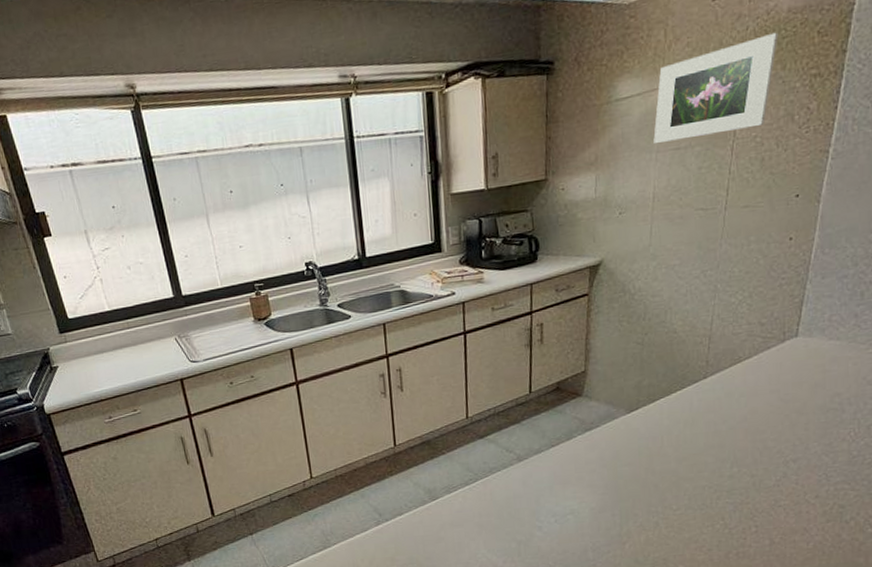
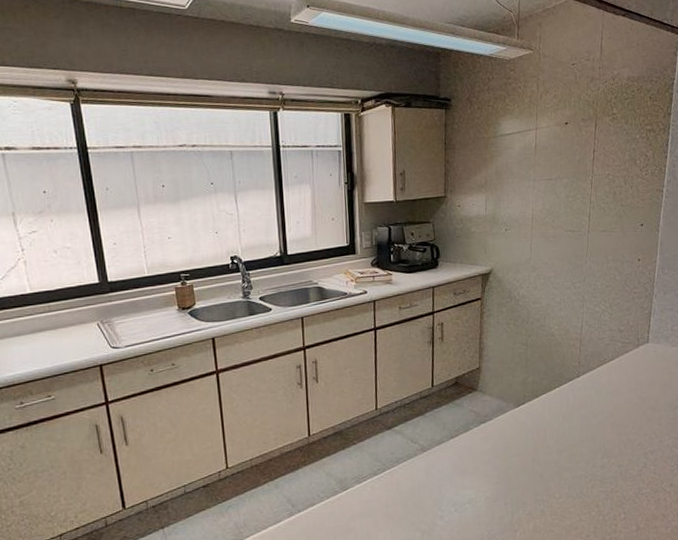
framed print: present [653,32,779,143] -> none [531,94,622,173]

